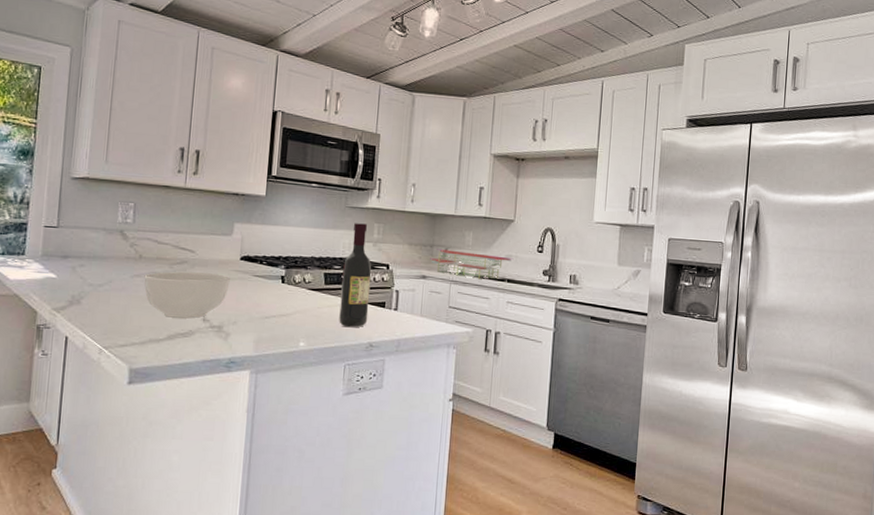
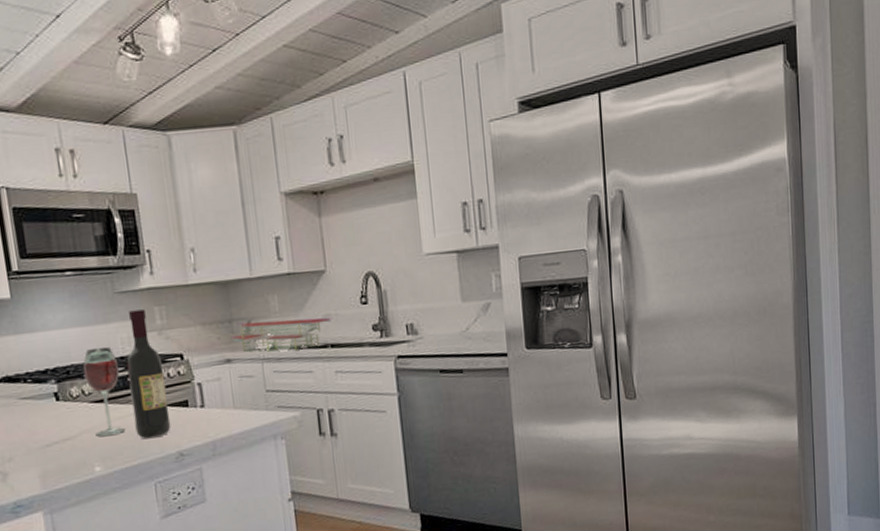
wineglass: none [306,247,337,320] -> present [83,347,125,438]

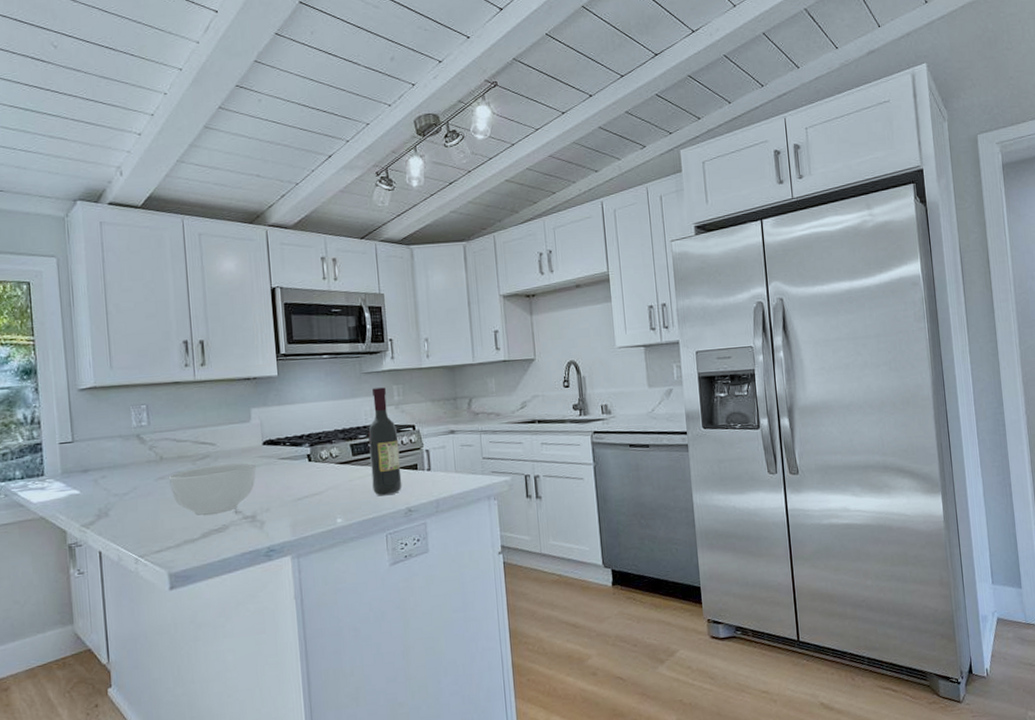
wineglass: present [83,347,125,438] -> none [332,418,364,494]
dish rack: present [231,317,334,352] -> none [455,398,541,426]

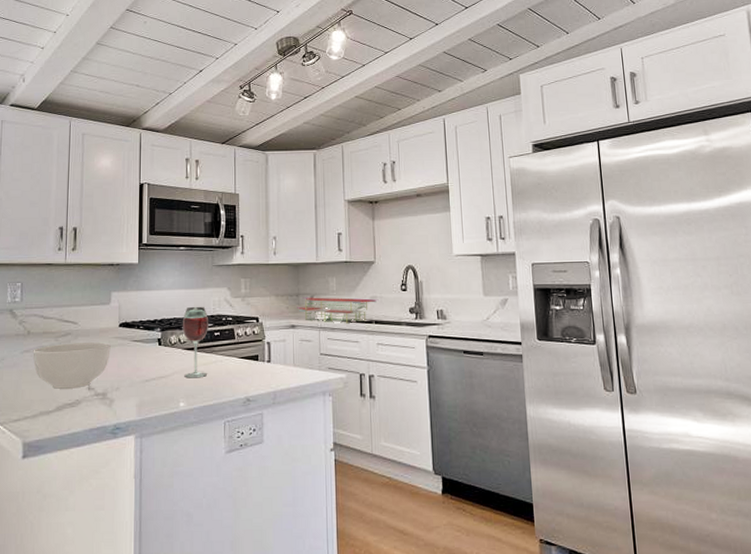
wineglass: none [332,418,364,494] -> present [182,307,209,378]
wine bottle: present [368,387,402,496] -> none [215,280,243,384]
dish rack: none [455,398,541,426] -> present [297,297,379,324]

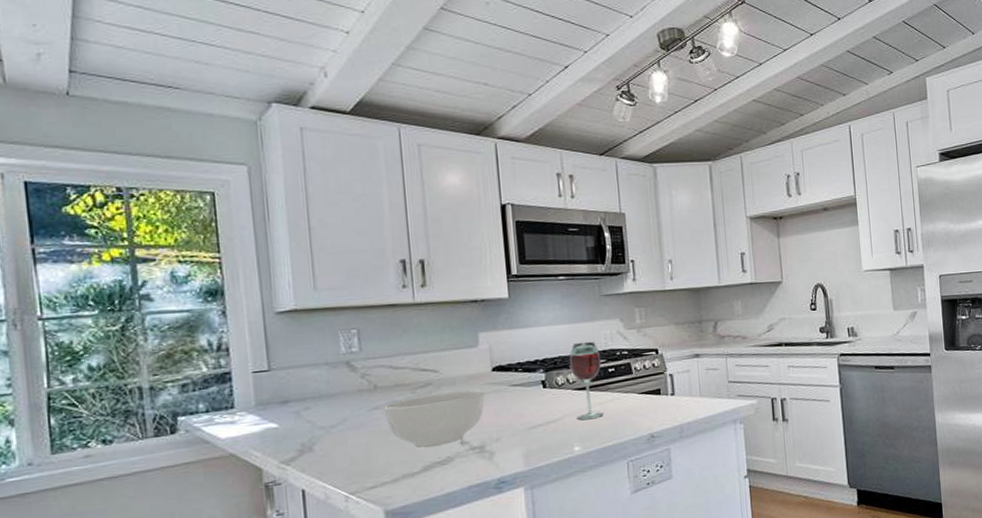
dish rack: present [297,297,379,324] -> none [700,320,788,349]

